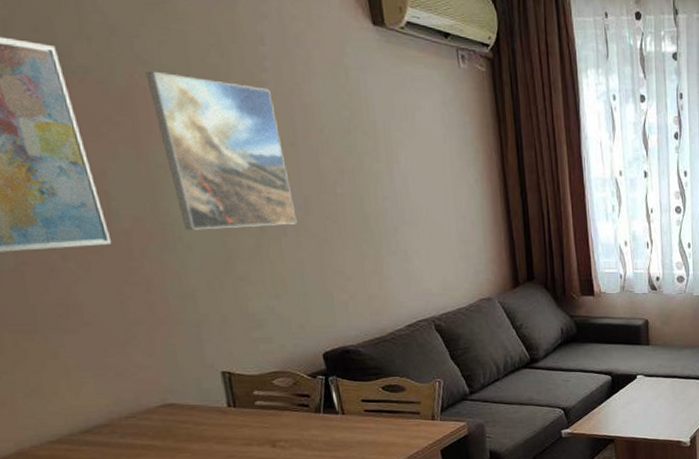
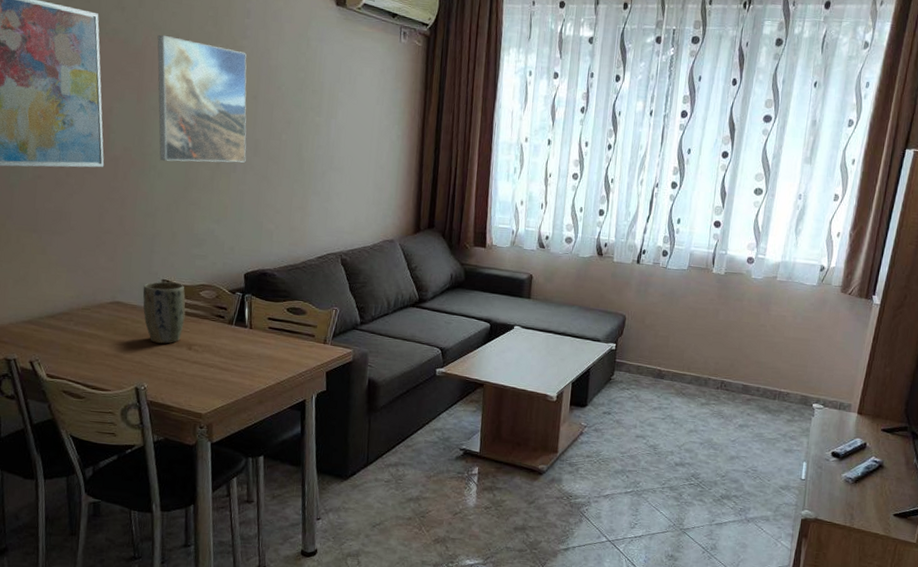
plant pot: none [198,373,261,445] -> present [142,281,186,344]

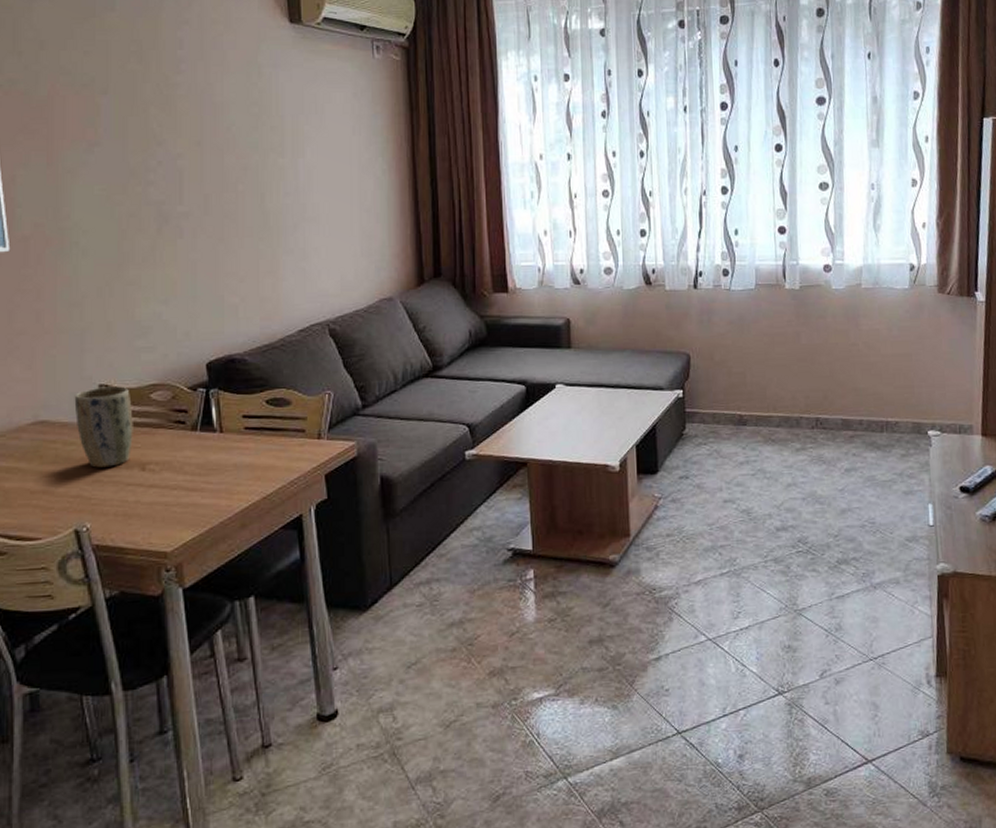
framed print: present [157,34,247,163] -> none [67,80,195,234]

